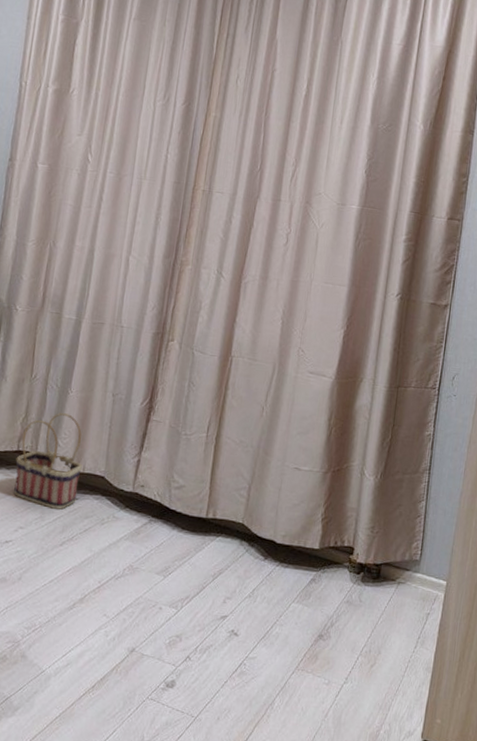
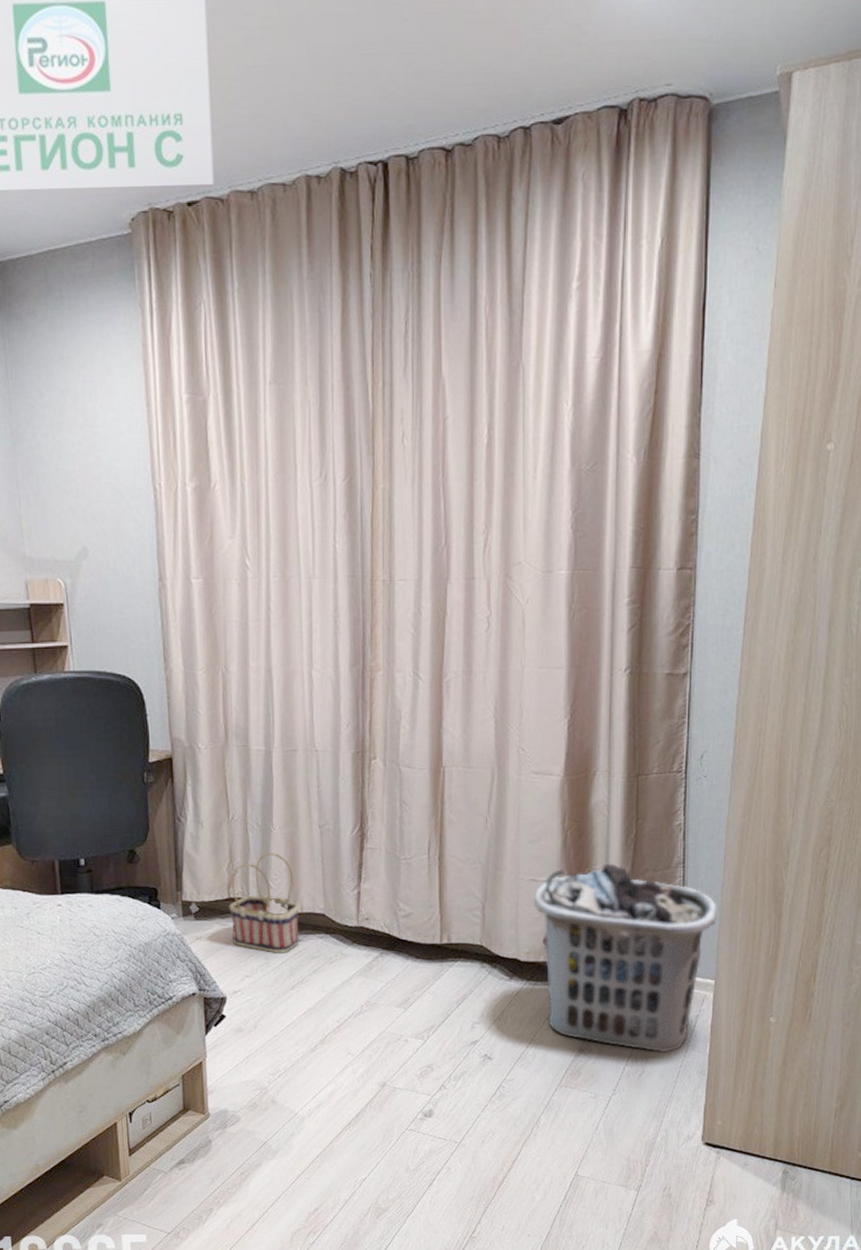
clothes hamper: none [294,461,456,647] -> present [534,863,719,1054]

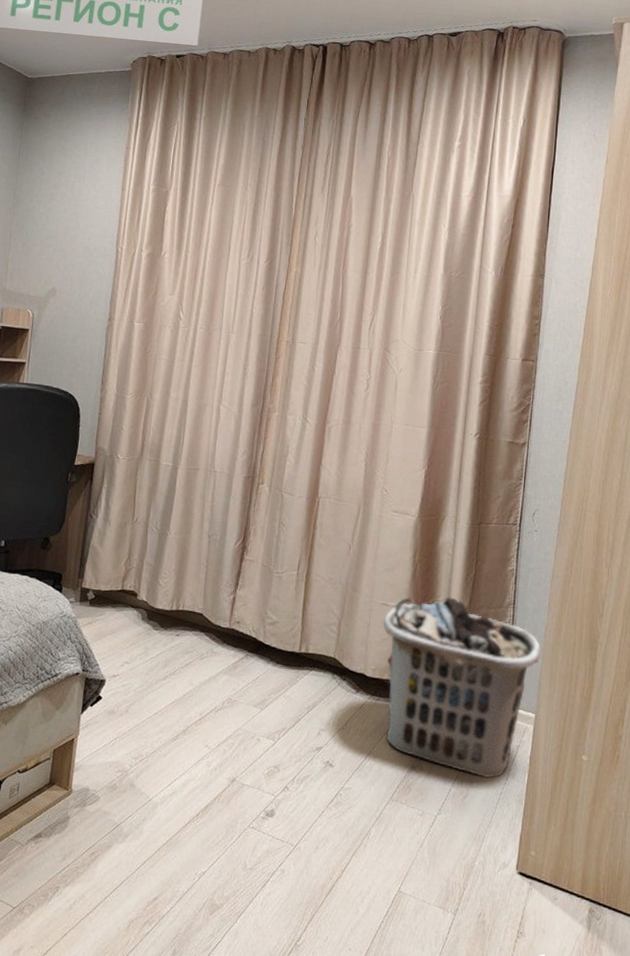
basket: present [229,853,300,953] -> none [119,554,182,645]

